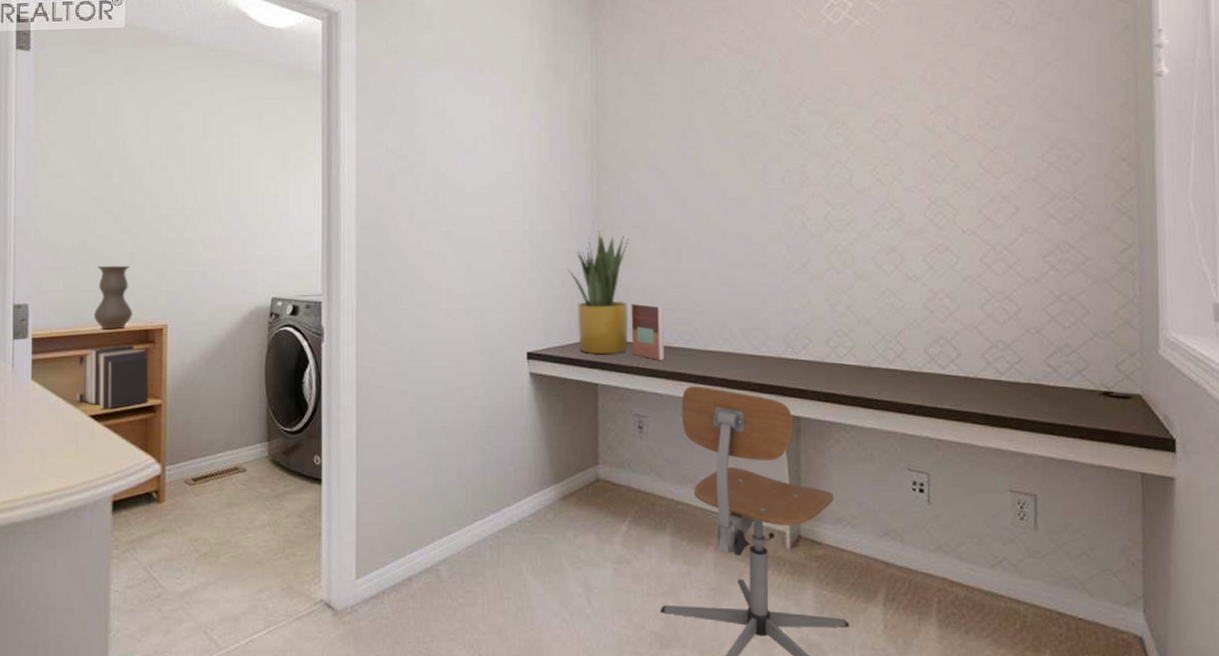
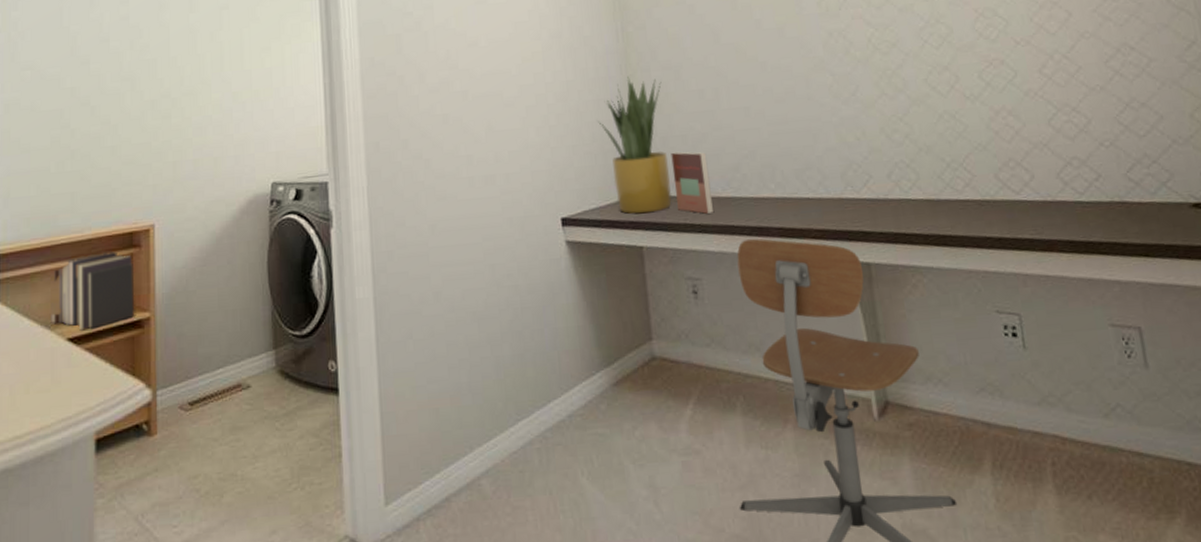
vase: present [93,265,134,330] -> none [70,160,116,237]

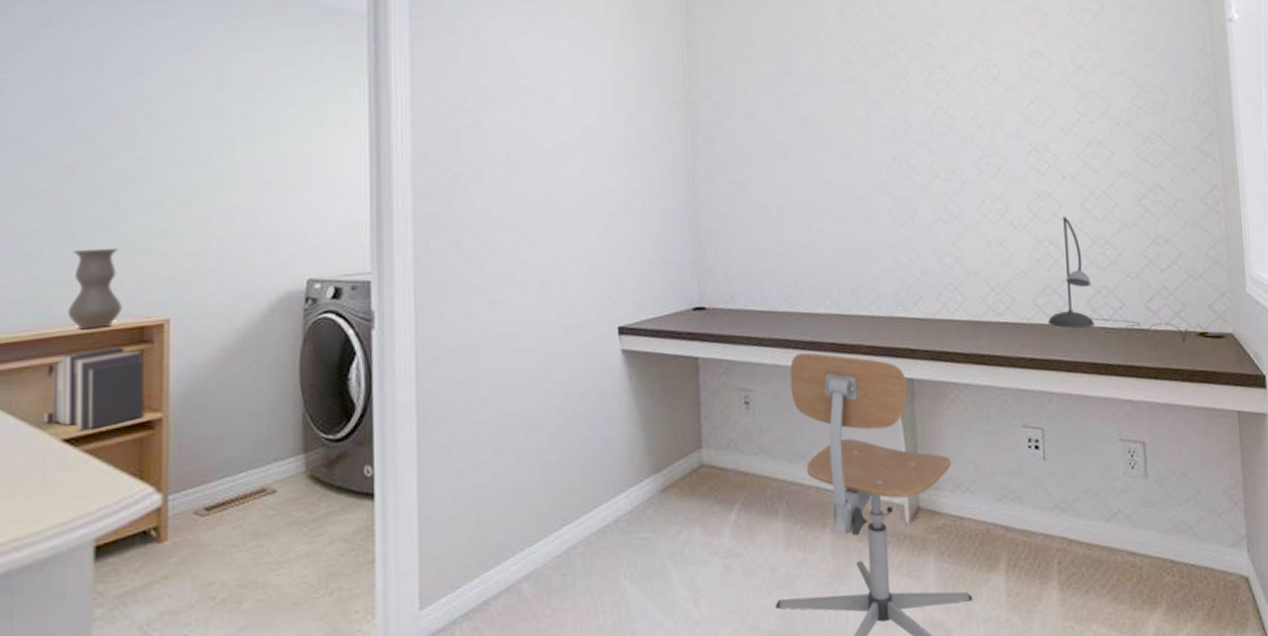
vase: none [70,160,116,237] -> present [67,247,123,330]
planter: present [598,76,672,214] -> none [661,187,731,326]
book: present [671,151,713,214] -> none [732,265,770,327]
desk lamp: none [1013,83,1180,217] -> present [1047,216,1189,344]

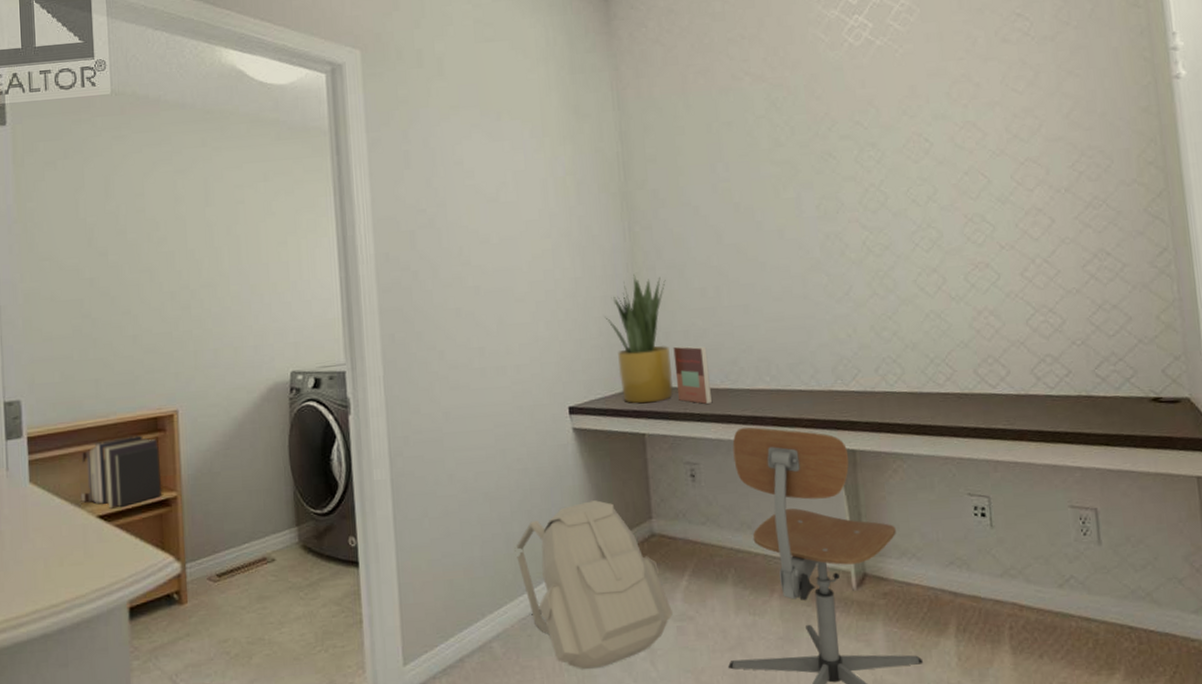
vase: present [67,247,123,330] -> none [95,349,140,421]
backpack: none [552,428,719,611] -> present [514,500,673,669]
planter: none [661,187,731,326] -> present [604,274,673,404]
book: none [732,265,770,327] -> present [673,346,712,404]
desk lamp: present [1047,216,1189,344] -> none [990,285,1141,410]

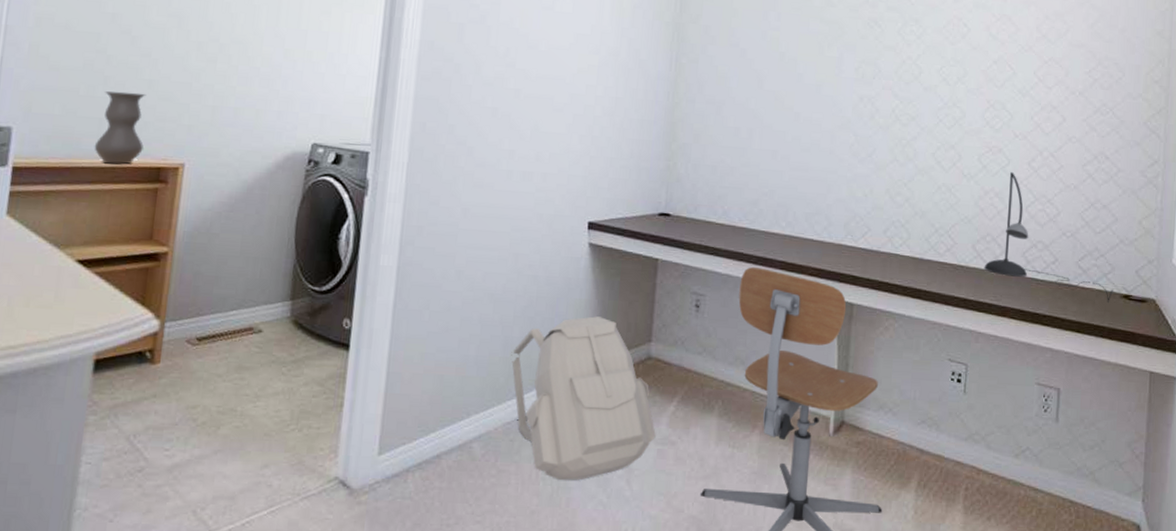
books: present [80,434,162,509] -> none [61,181,157,255]
vase: none [95,349,140,421] -> present [94,91,147,165]
planter: present [604,274,673,404] -> none [638,103,703,230]
book: present [673,346,712,404] -> none [696,179,731,239]
desk lamp: none [990,285,1141,410] -> present [984,171,1114,304]

